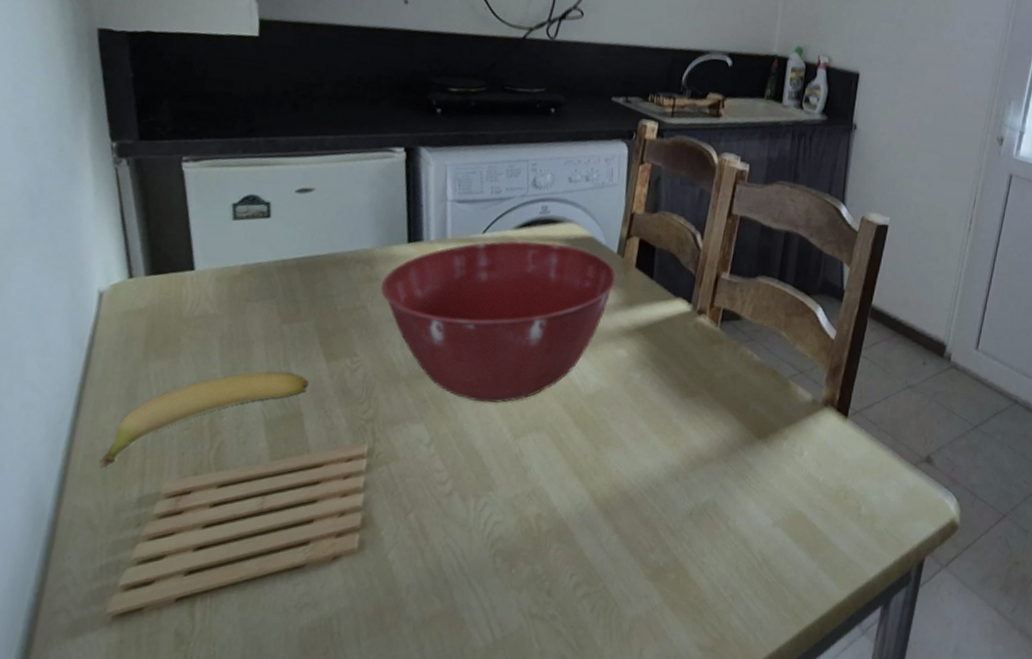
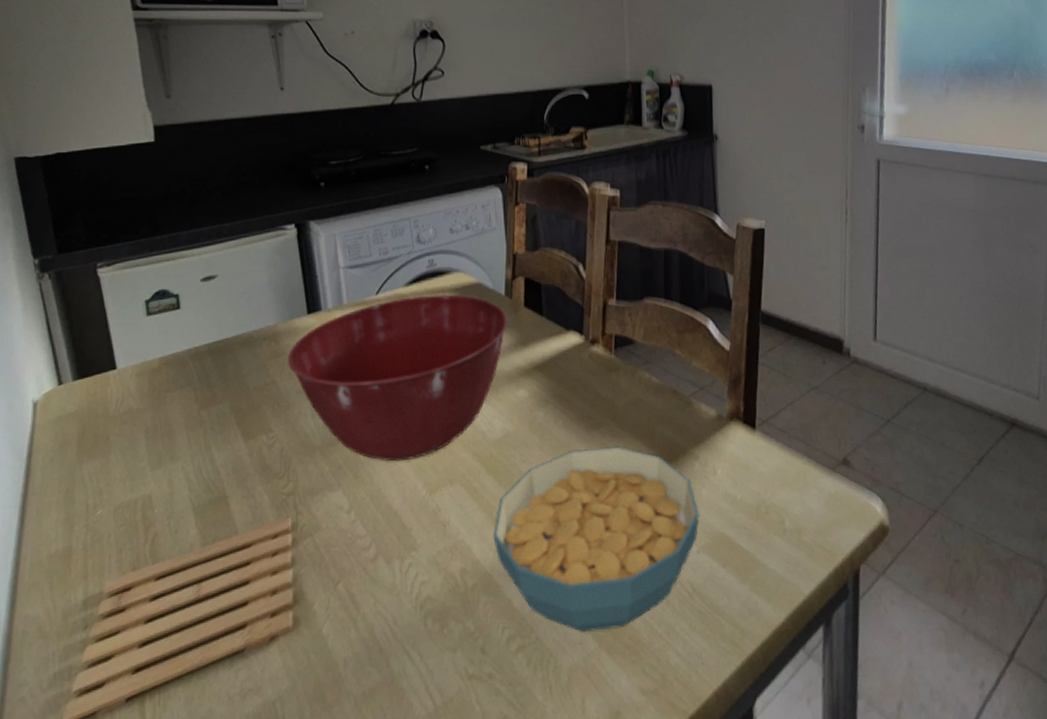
banana: present [99,371,308,468] -> none [46,457,229,574]
cereal bowl: none [573,414,780,588] -> present [493,446,699,632]

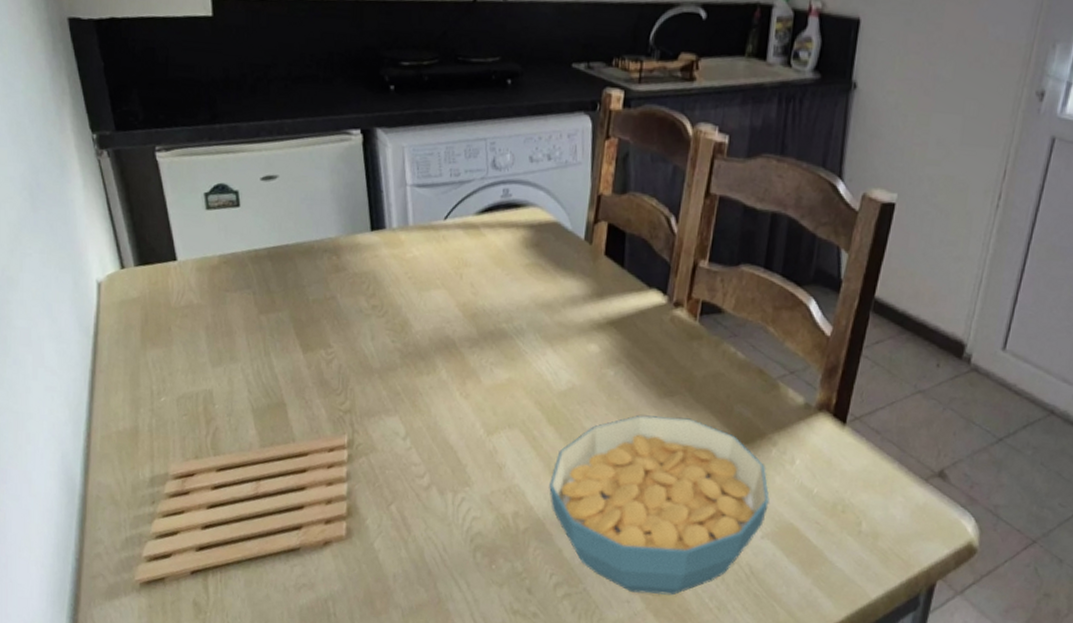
mixing bowl: present [287,294,508,462] -> none [348,227,585,398]

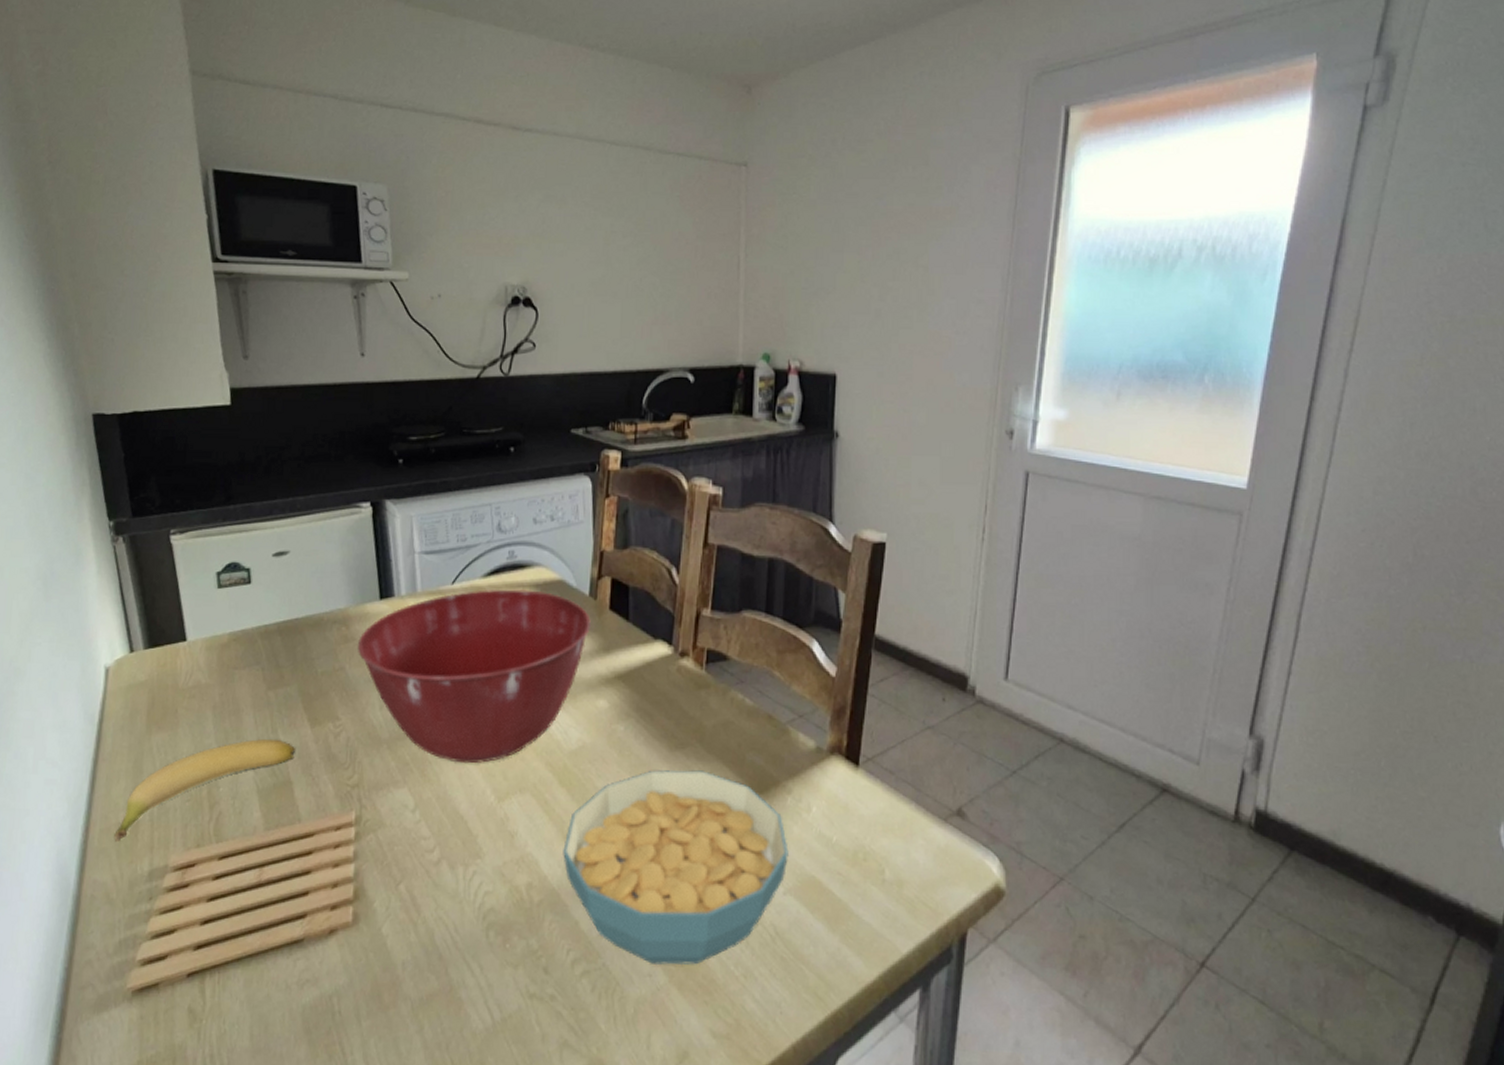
banana: none [115,361,288,449] -> present [114,739,295,842]
mixing bowl: none [348,227,585,398] -> present [357,589,591,764]

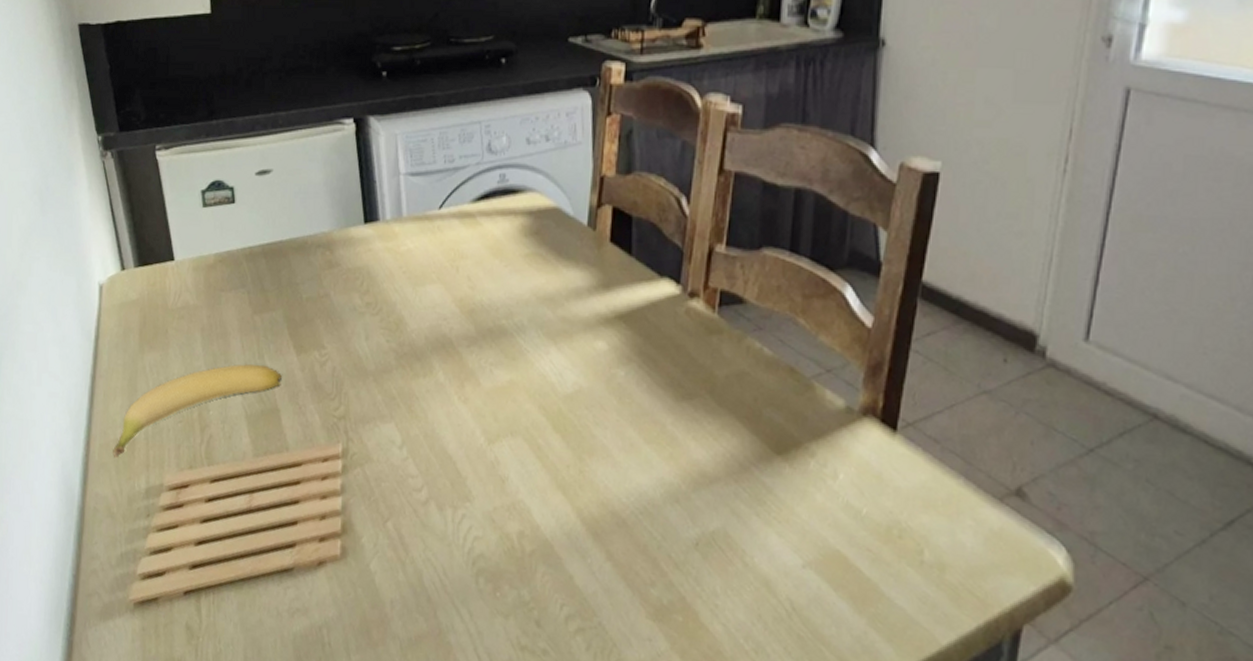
mixing bowl: present [357,589,591,764] -> none [341,215,589,402]
cereal bowl: present [563,769,789,966] -> none [557,421,810,634]

